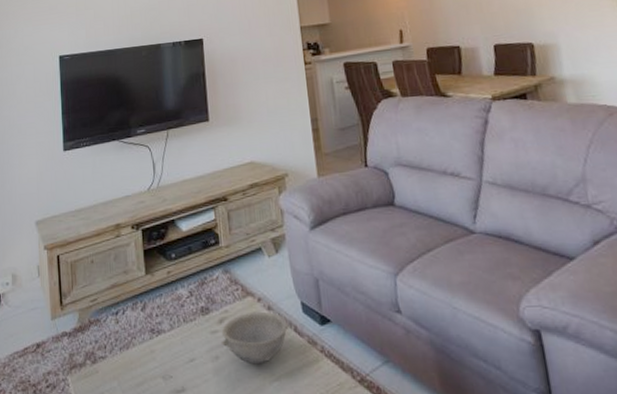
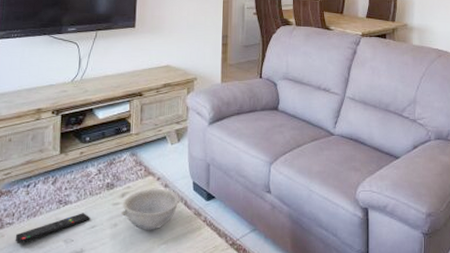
remote control: none [110,343,188,380] -> present [15,213,91,243]

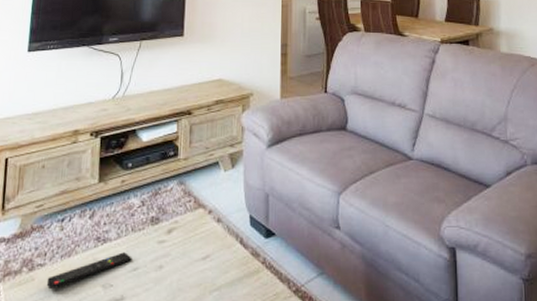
bowl: present [120,188,181,231] -> none [166,223,235,275]

